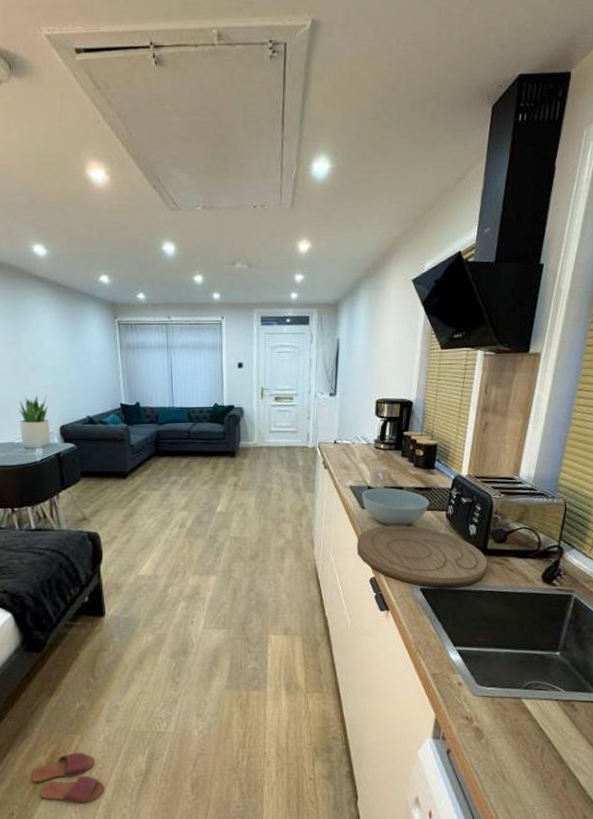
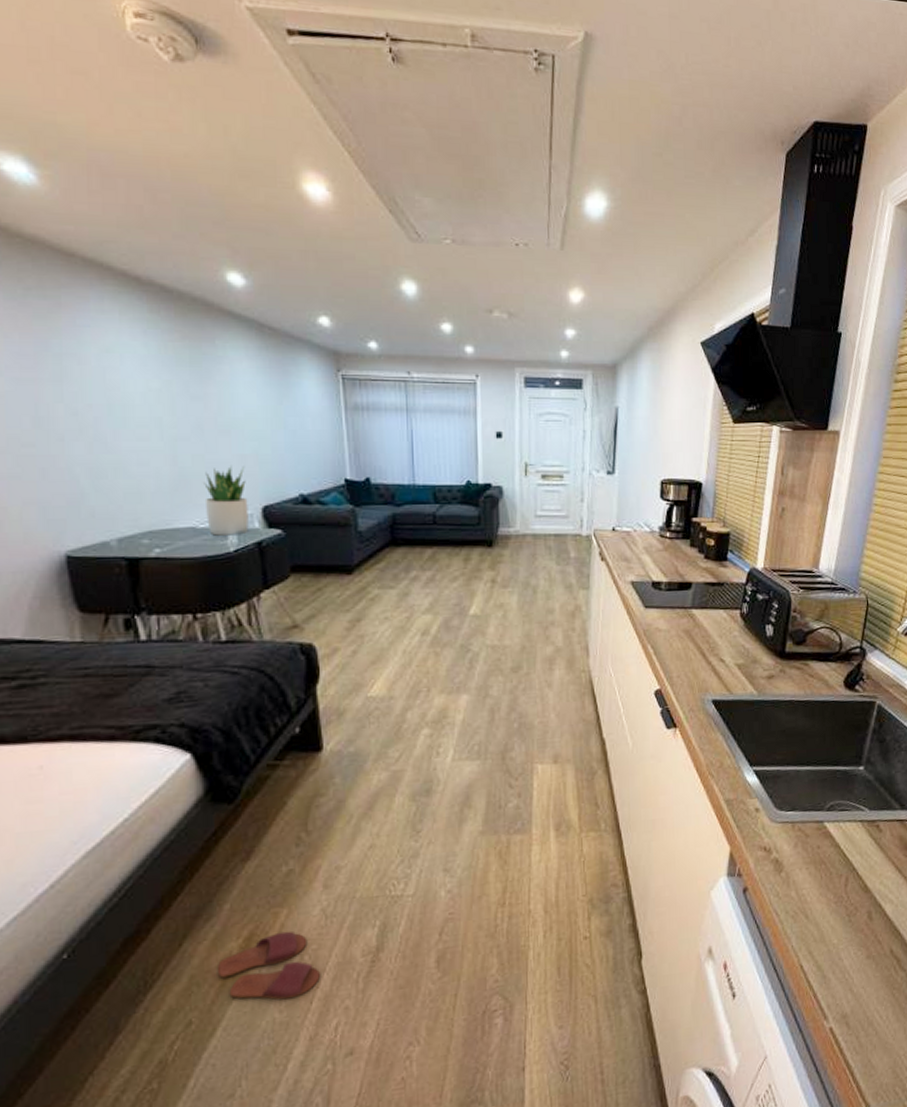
cutting board: present [356,525,488,589] -> none [639,626,786,700]
bowl: present [362,487,430,527] -> none [645,583,722,629]
mug: present [368,465,388,489] -> none [653,557,675,585]

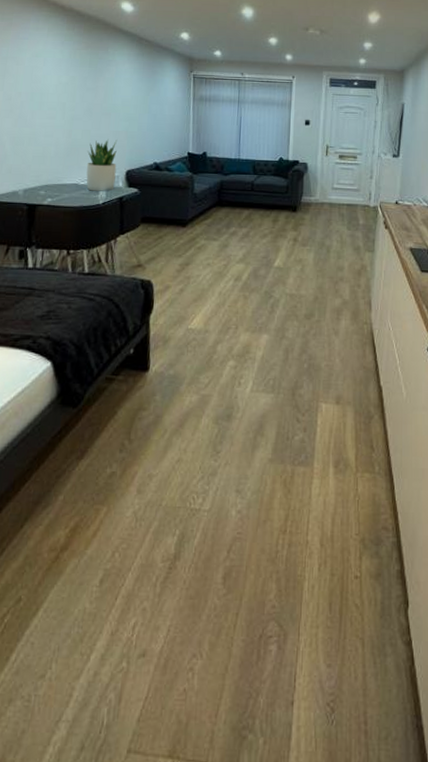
slippers: present [218,931,320,1000] -> none [47,527,126,592]

